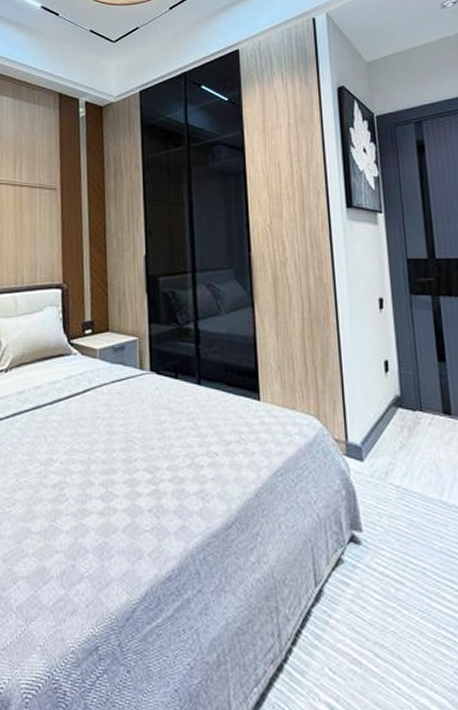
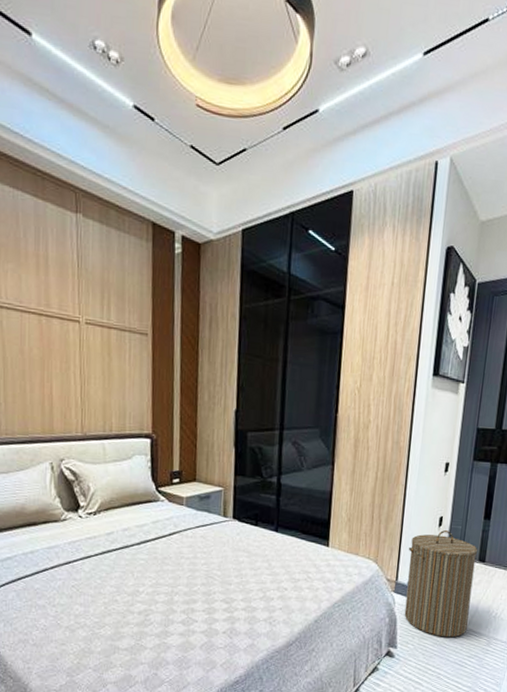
laundry hamper: none [353,377,448,517] -> present [404,530,478,638]

